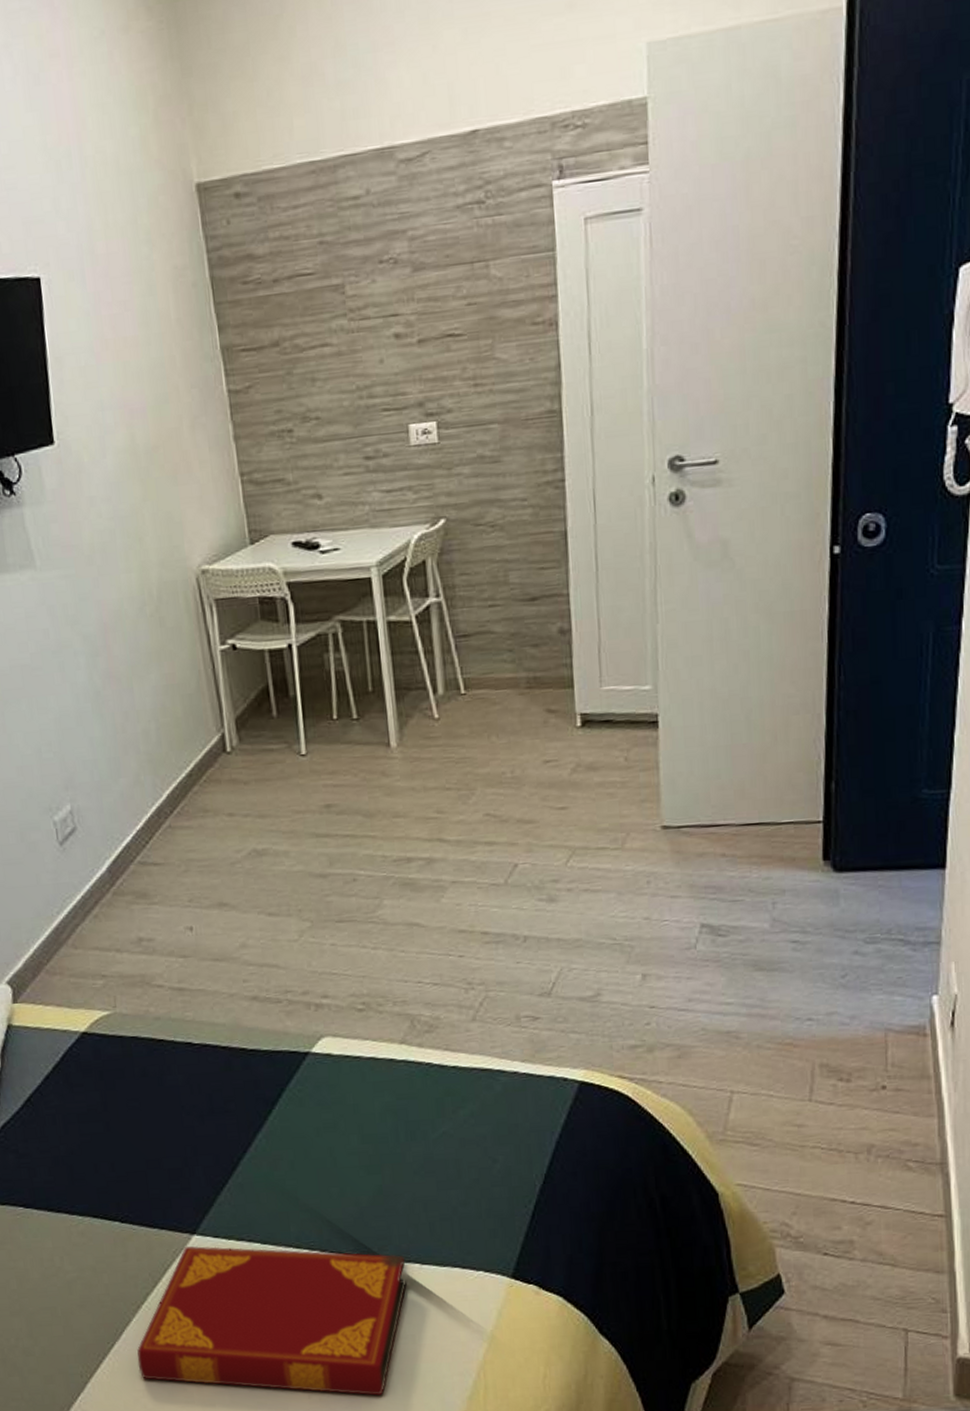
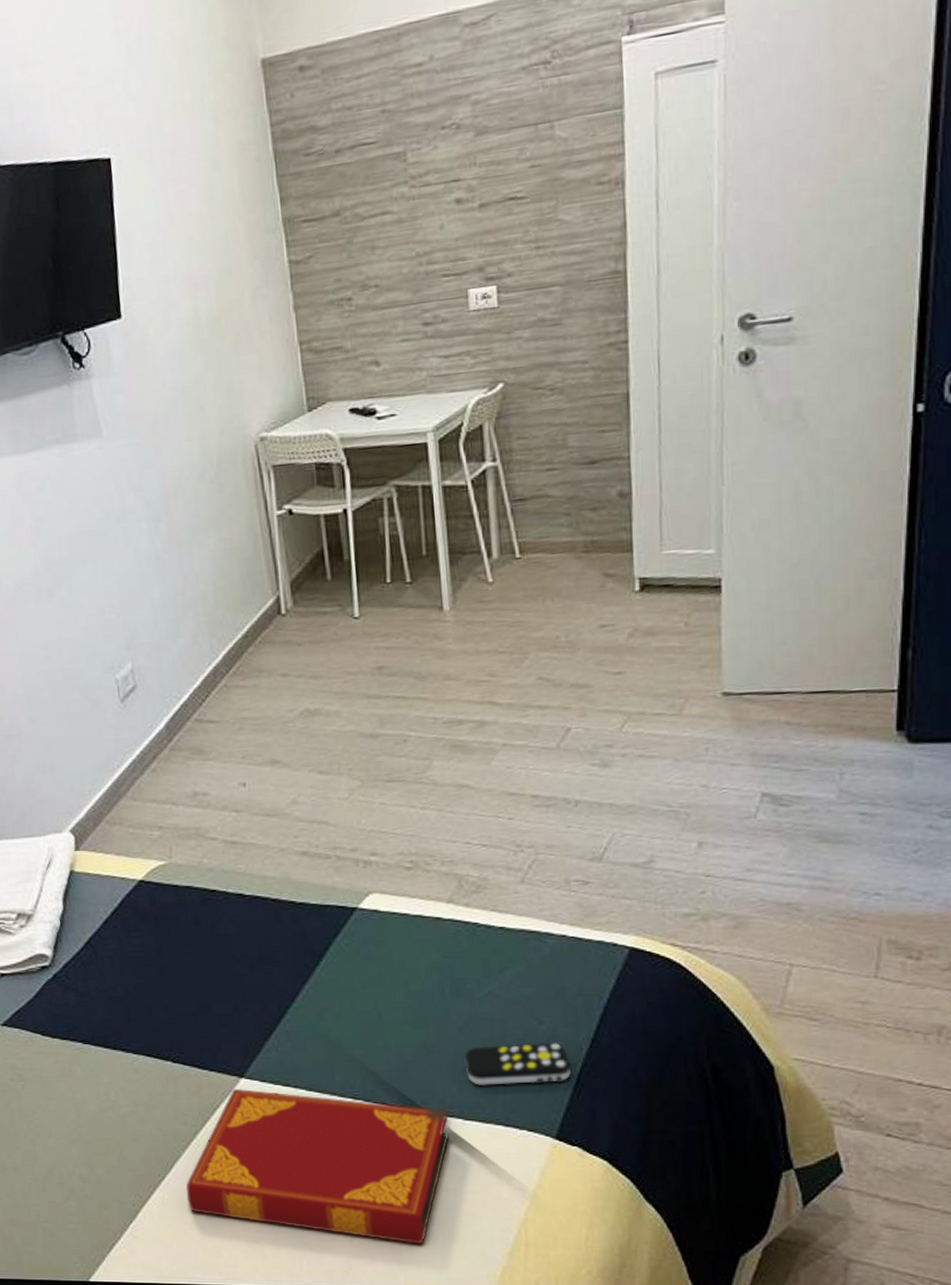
remote control: none [420,1180,525,1228] -> present [464,1042,571,1085]

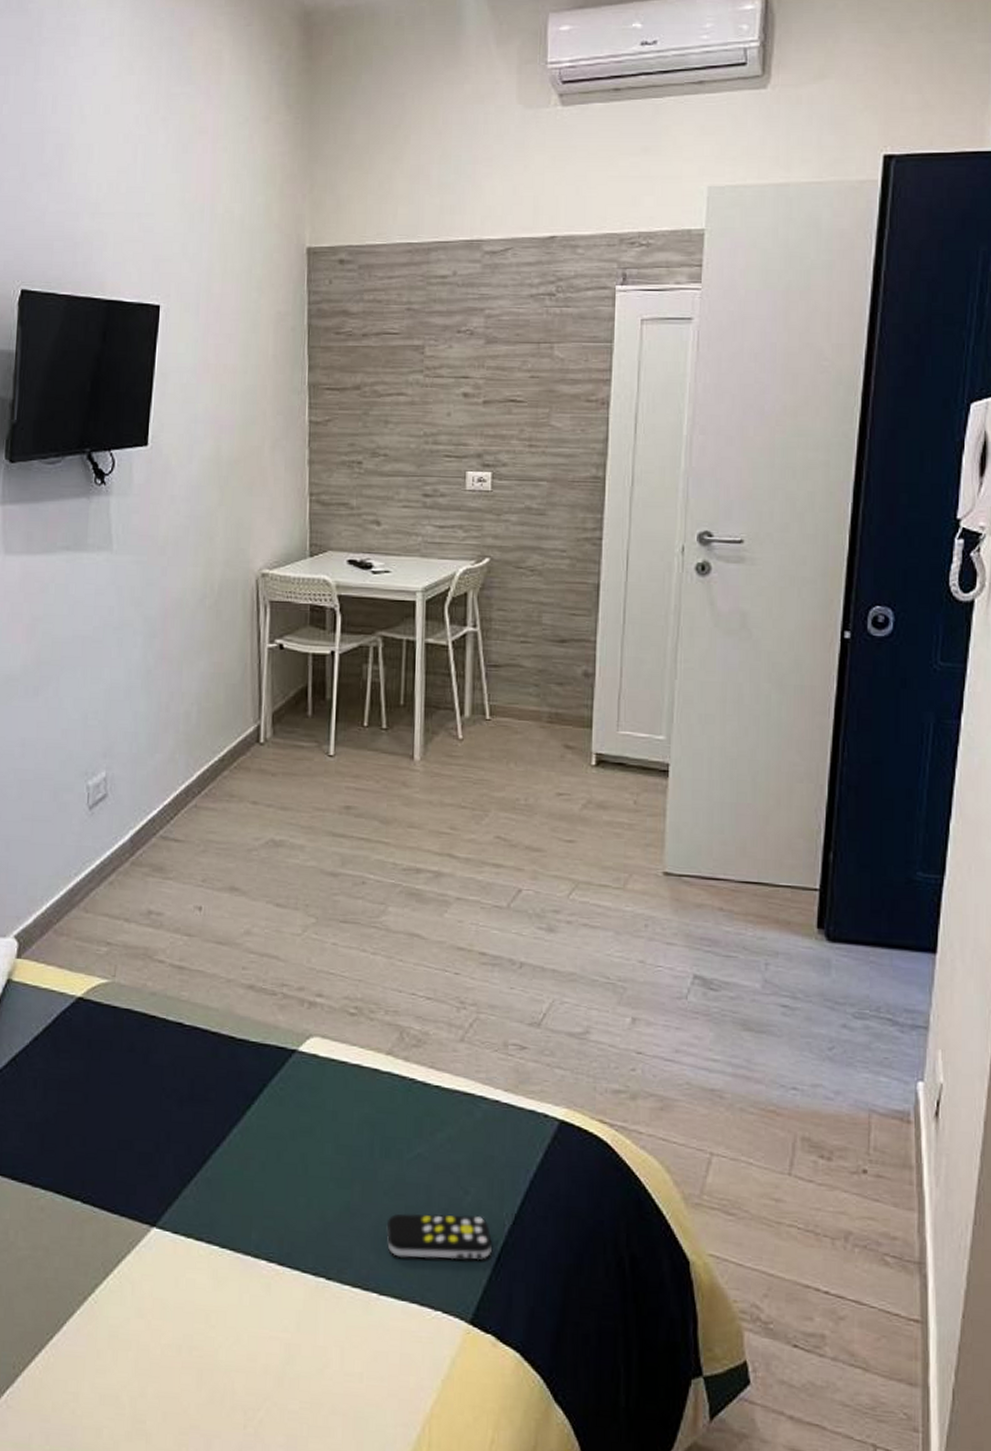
hardback book: present [186,1088,449,1245] -> none [73,1238,364,1437]

